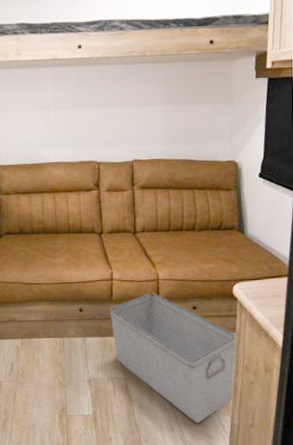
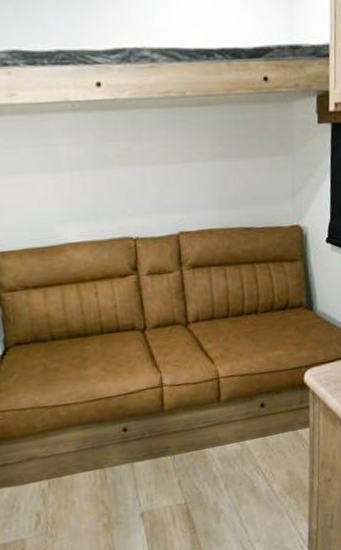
storage bin: present [109,292,237,424] -> none [161,394,312,538]

